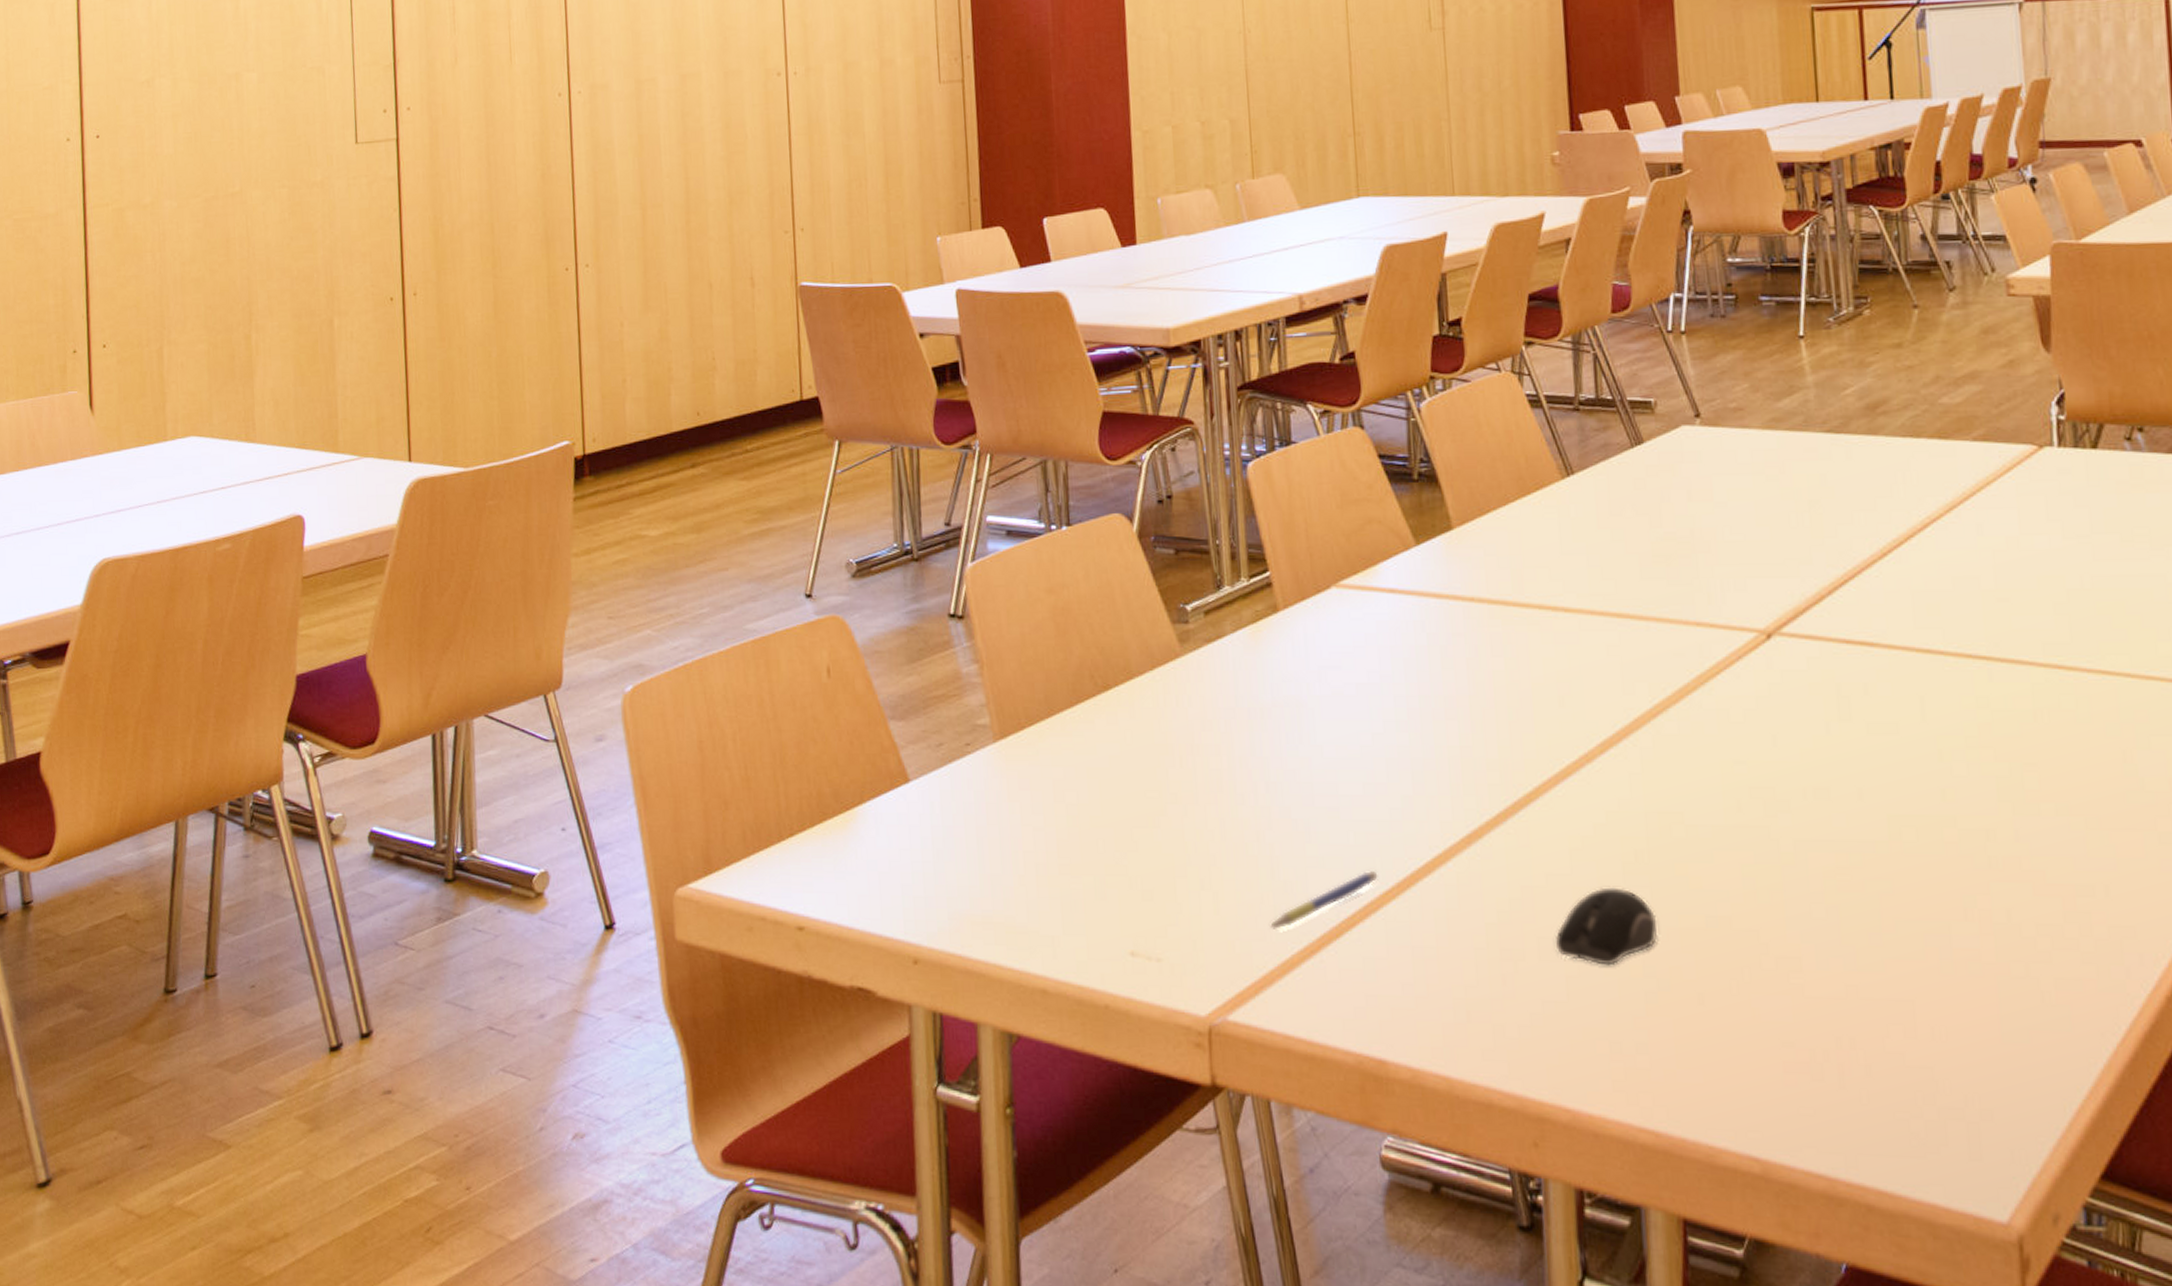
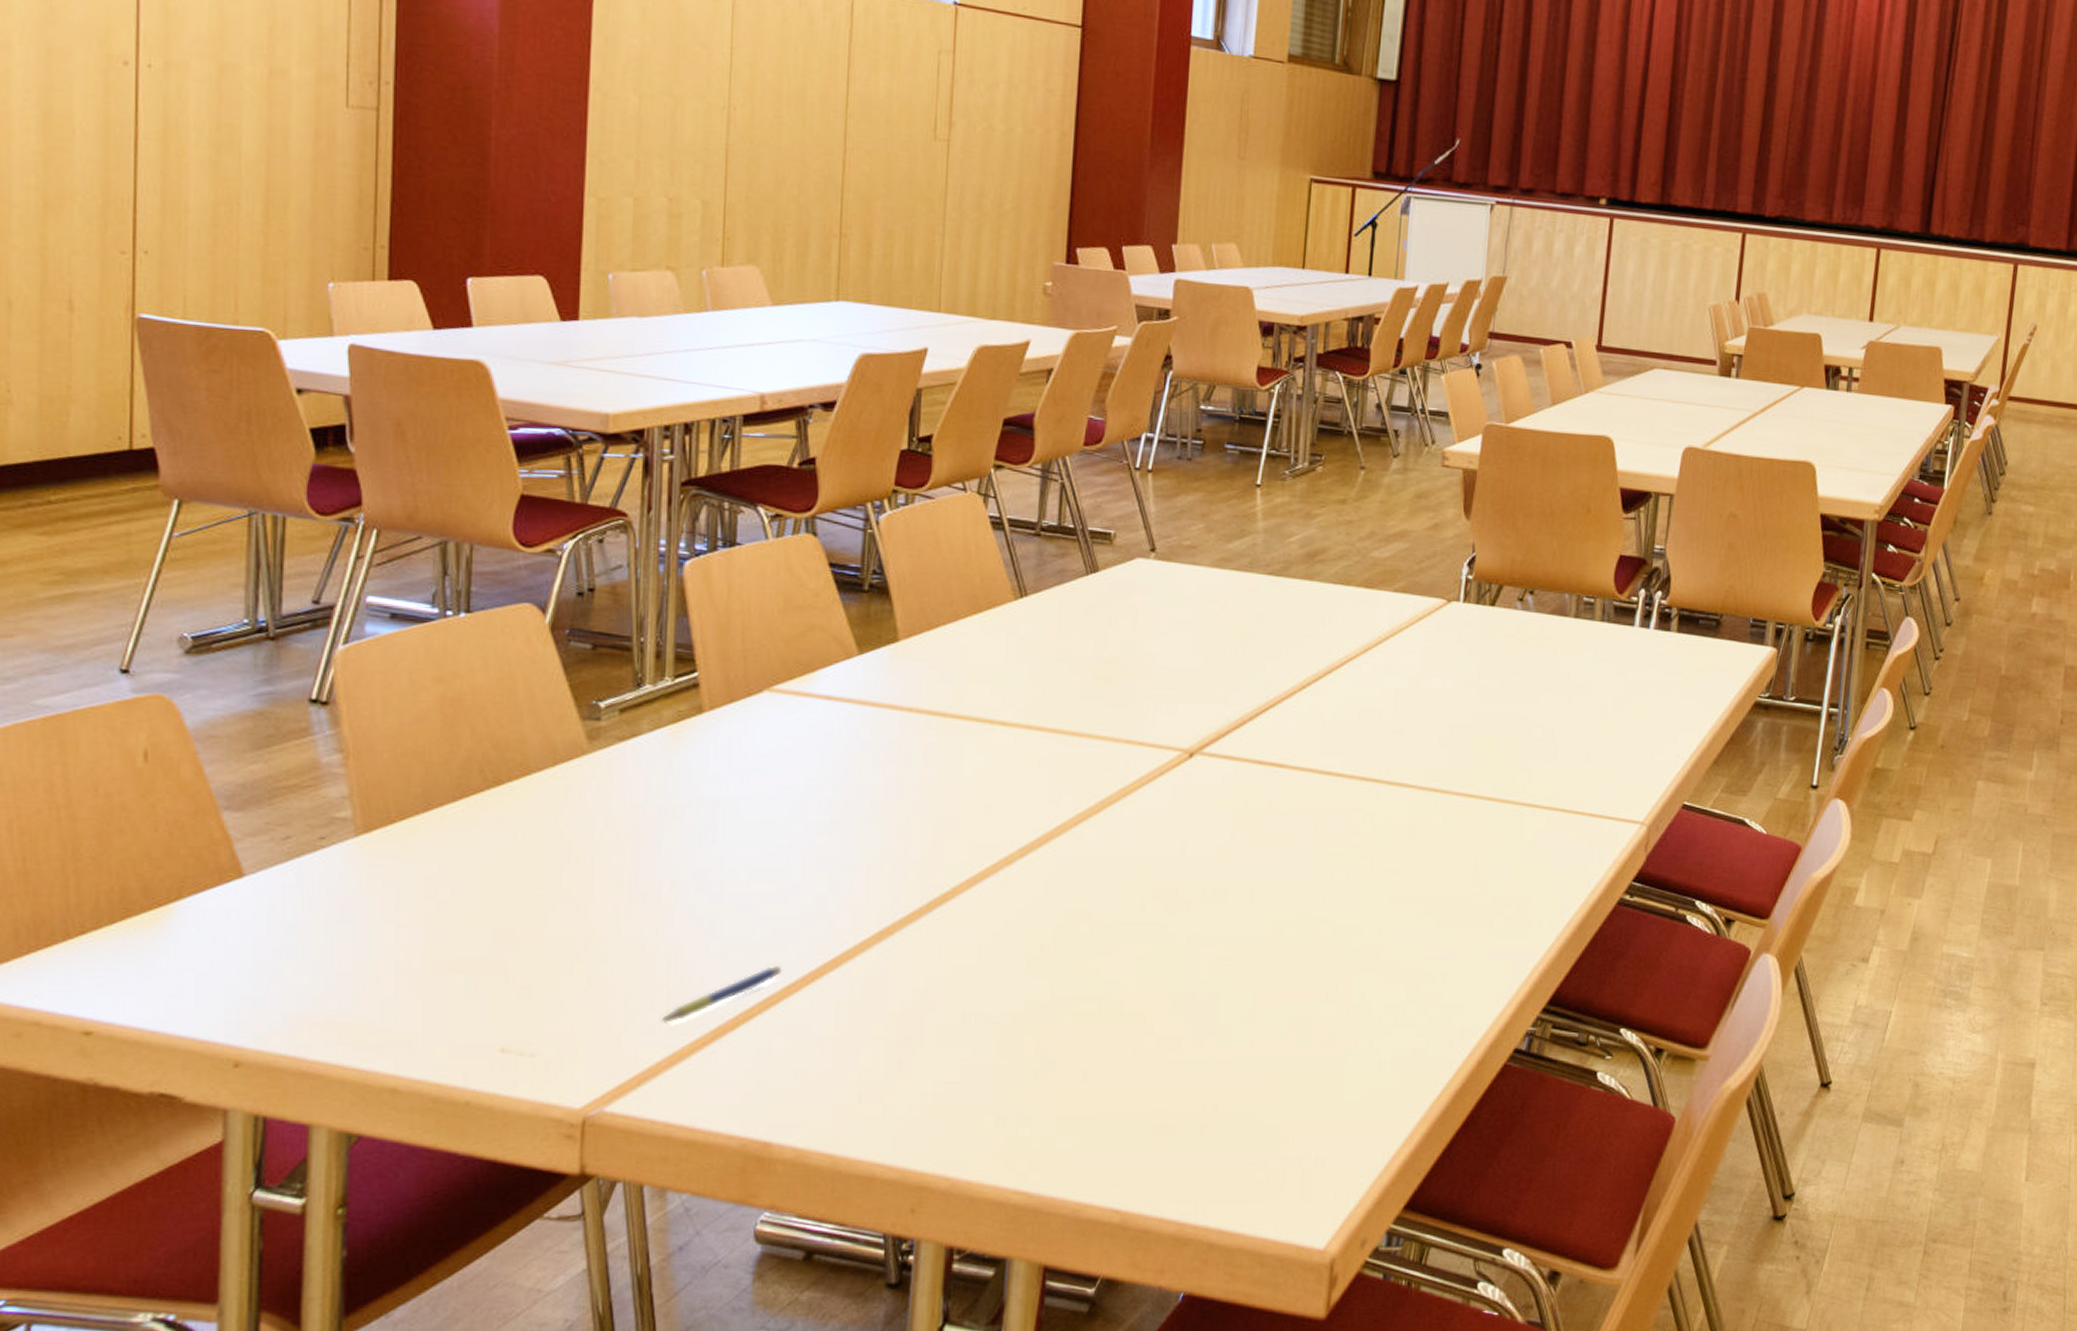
computer mouse: present [1556,887,1657,966] -> none [955,978,1054,1049]

